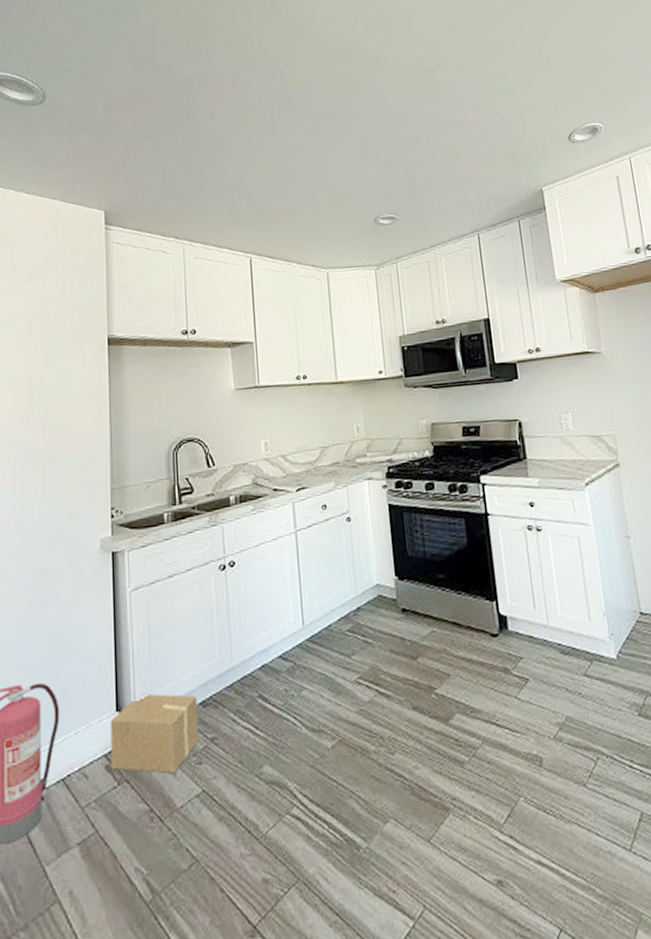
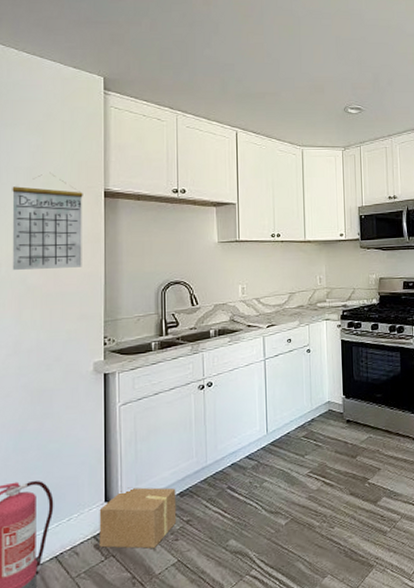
calendar: none [12,323,86,433] -> present [12,174,83,270]

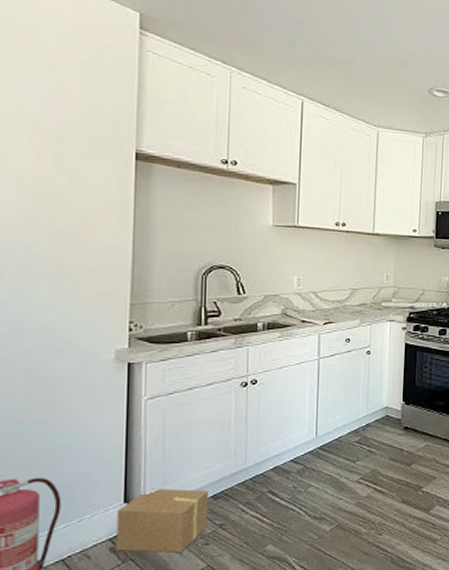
calendar: present [12,174,83,270] -> none [13,123,109,239]

